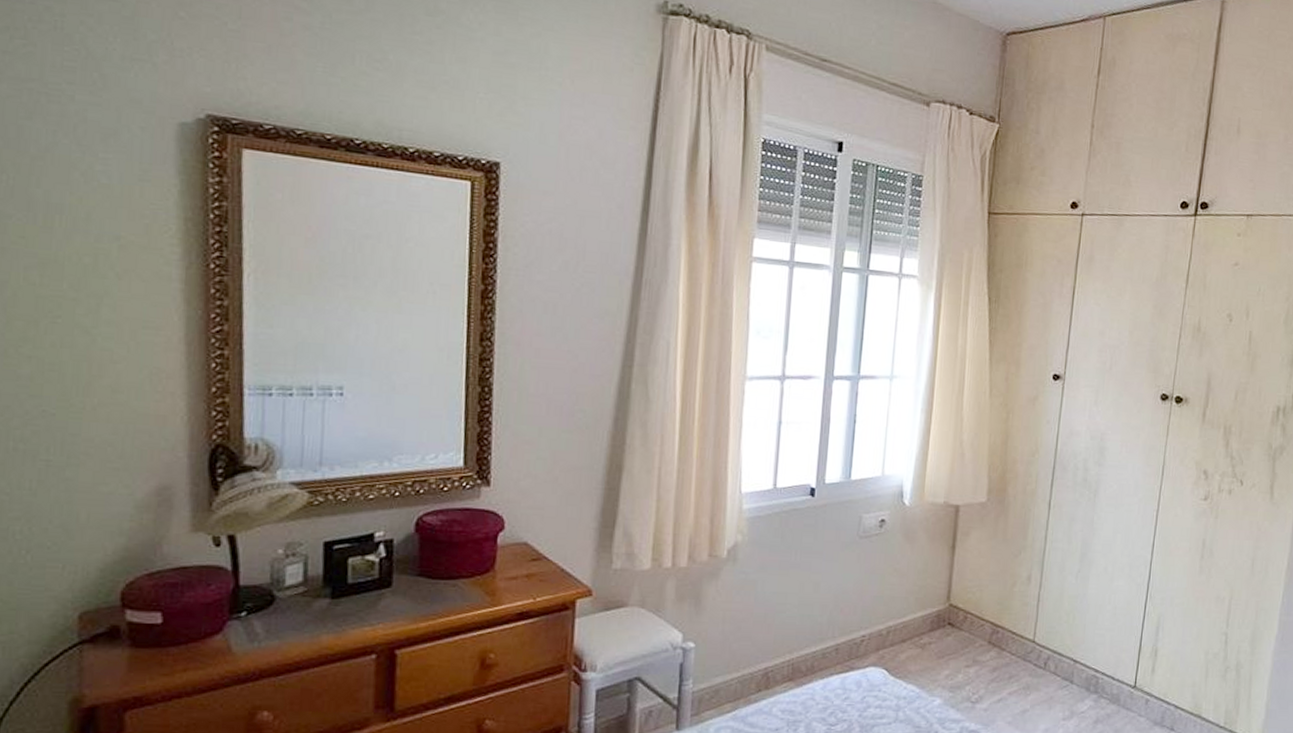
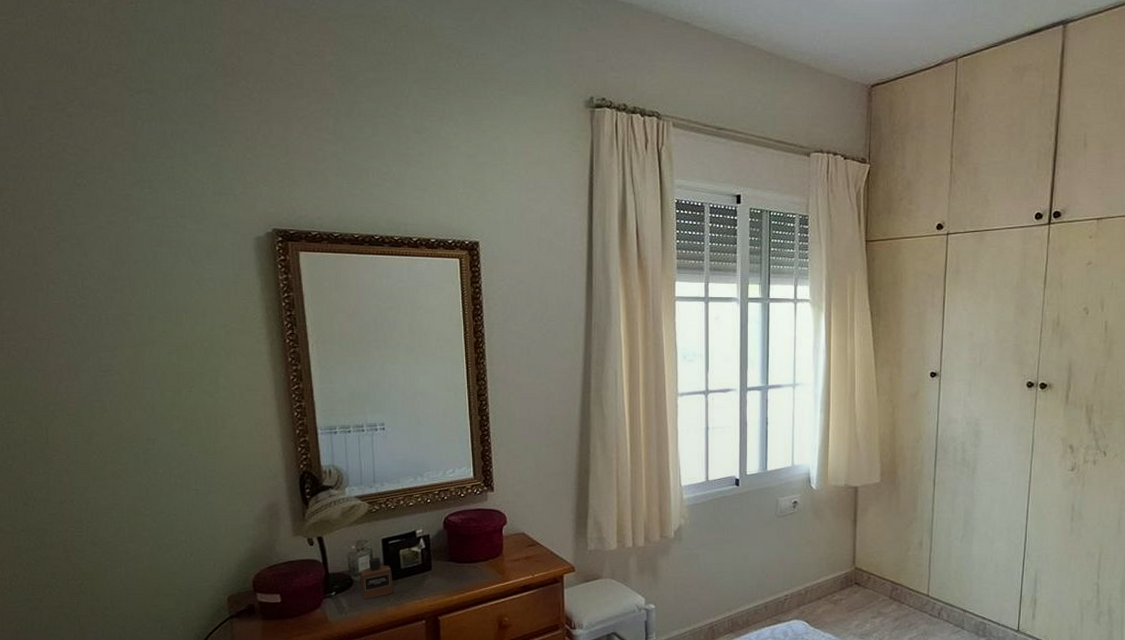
perfume: none [285,567,335,624] -> present [360,557,394,599]

